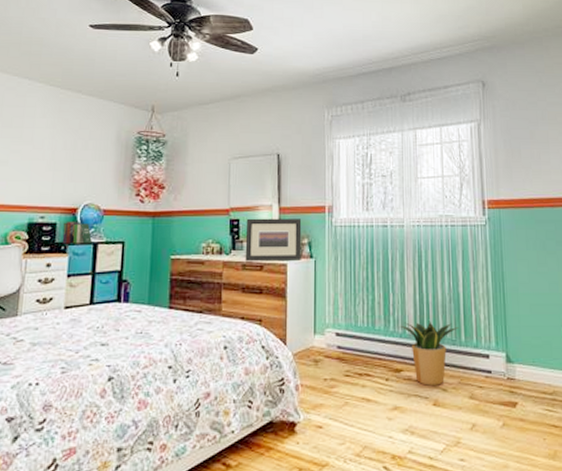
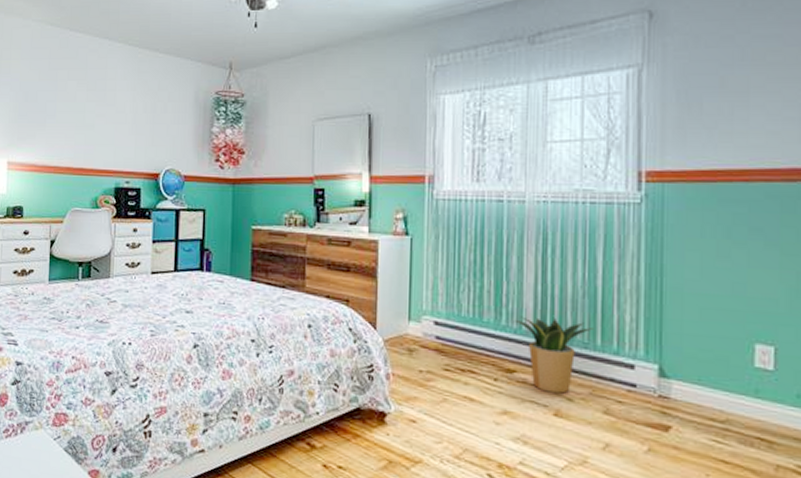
books: present [62,222,92,244] -> none [146,187,174,211]
picture frame: present [245,218,302,262] -> none [330,188,396,239]

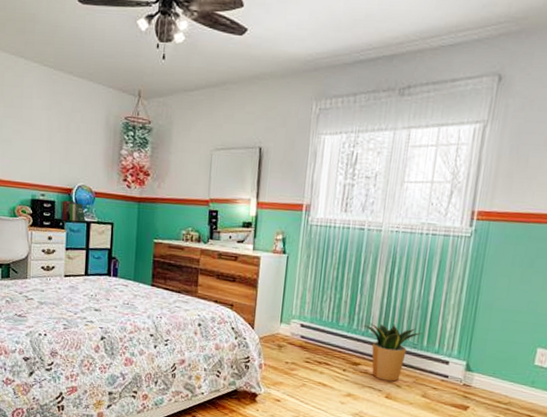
books: none [146,187,174,211] -> present [60,201,86,223]

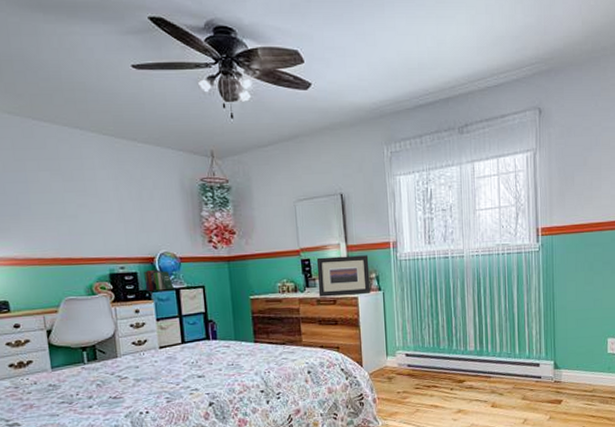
picture frame: none [221,210,278,256] -> present [316,255,371,297]
potted plant: present [363,322,423,382] -> none [462,338,513,392]

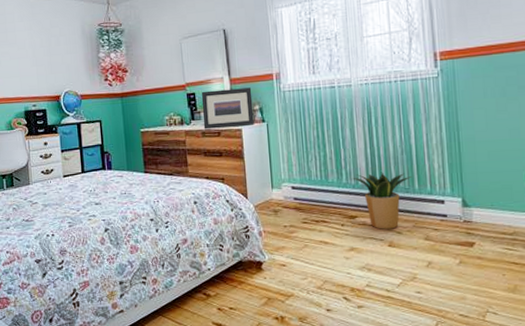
books: present [144,270,174,292] -> none [51,107,76,126]
potted plant: none [462,338,513,392] -> present [352,172,412,229]

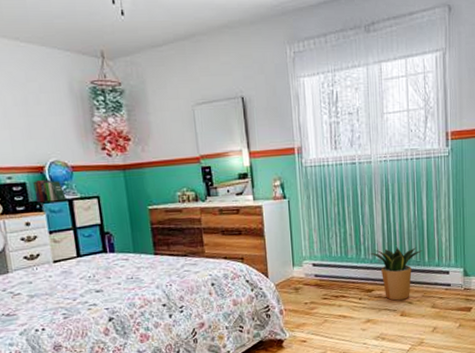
books: none [51,107,76,126] -> present [33,180,66,203]
picture frame: present [201,87,254,129] -> none [217,162,275,206]

